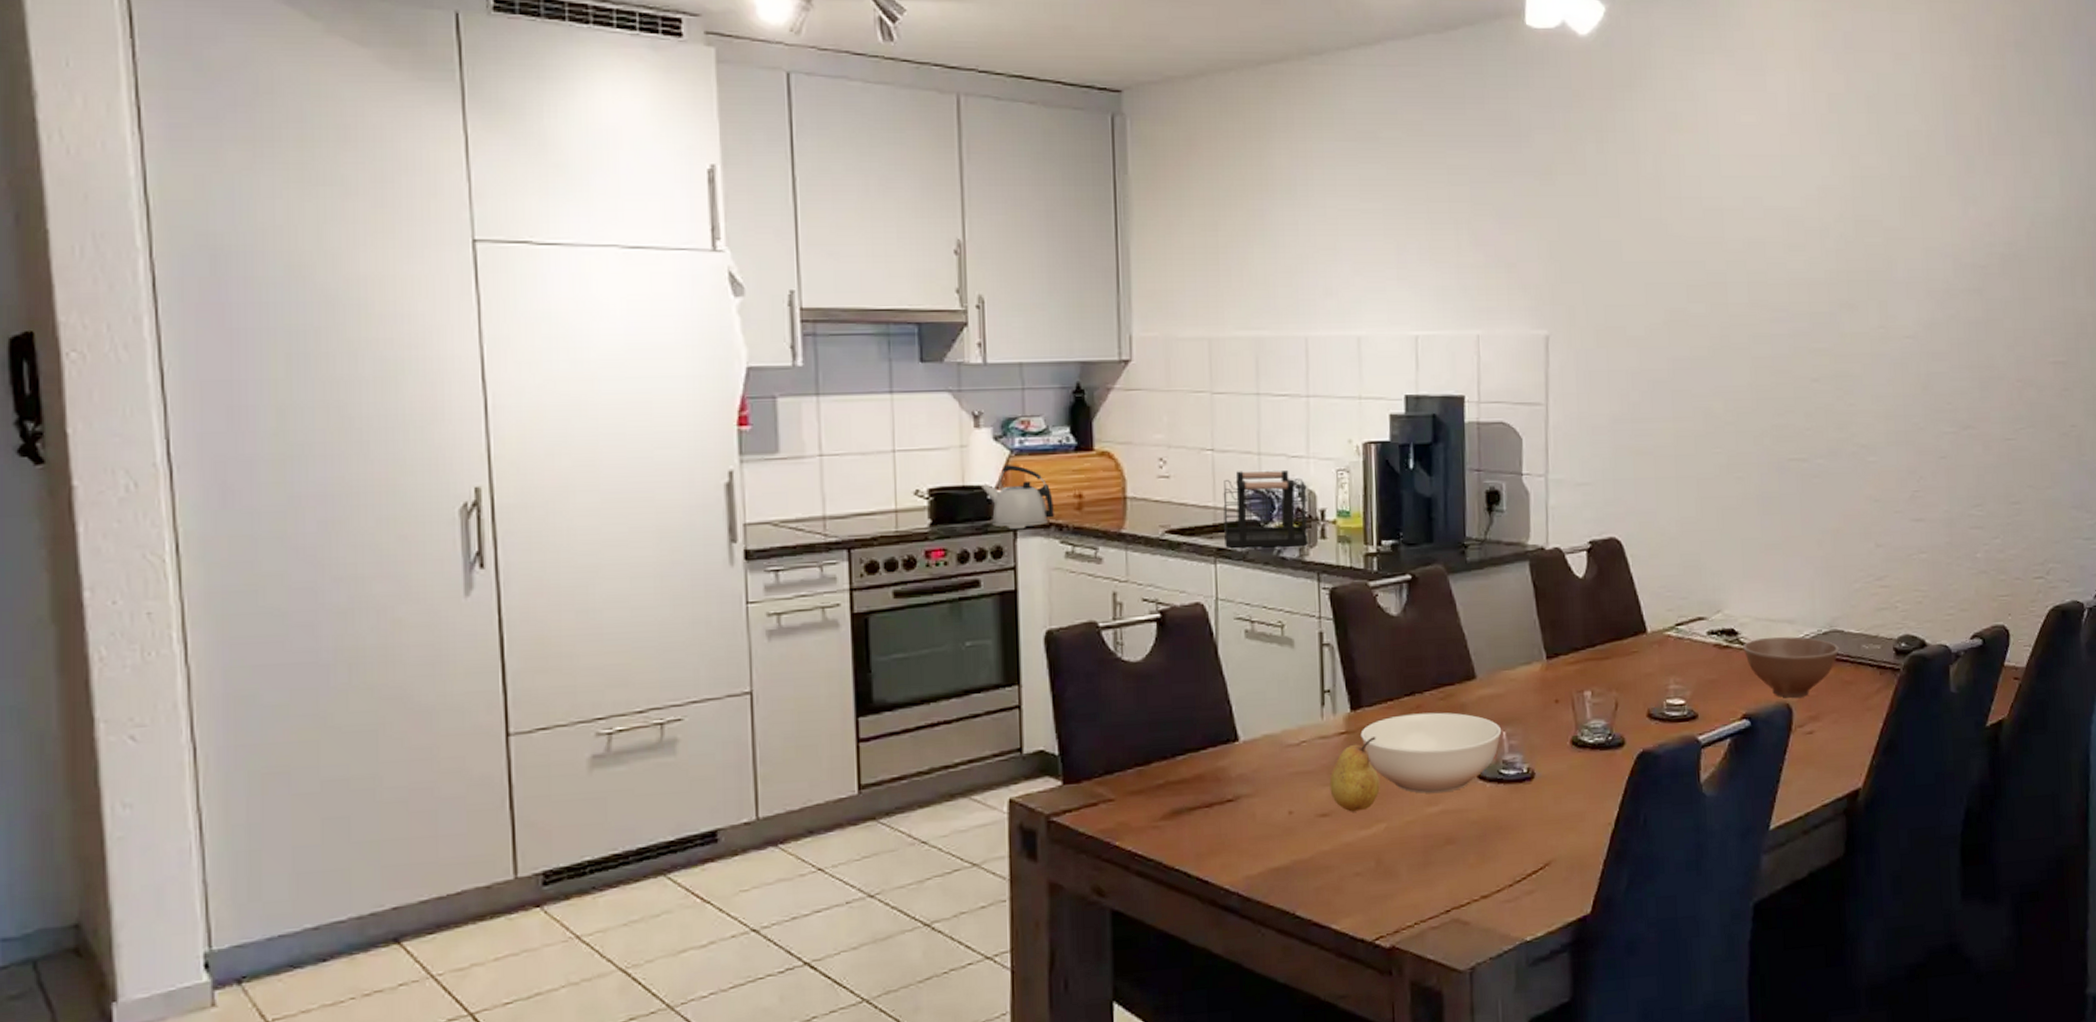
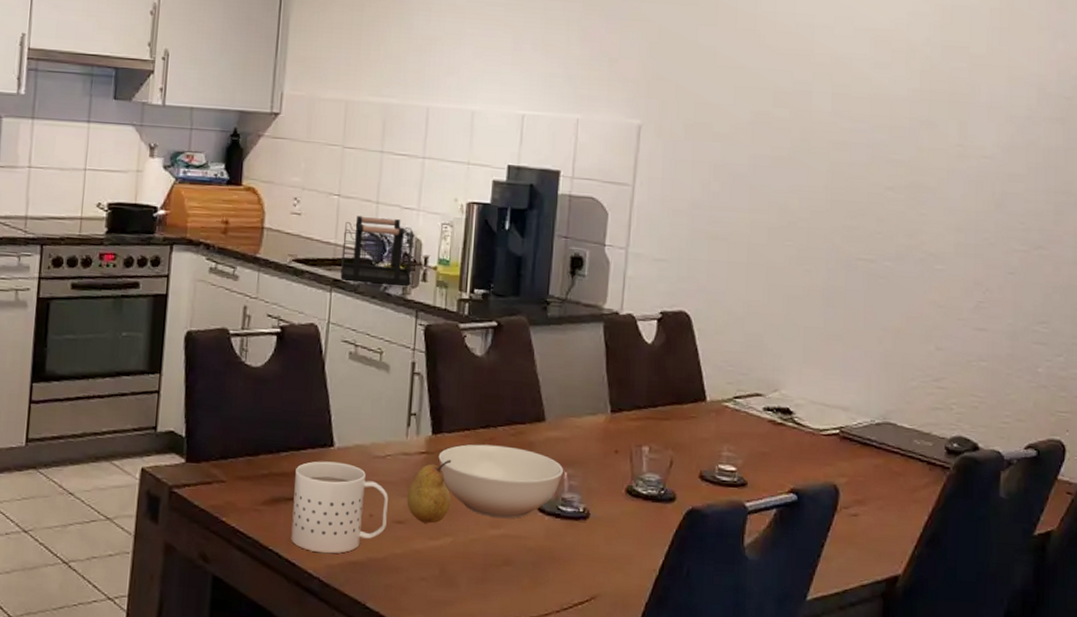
kettle: present [982,465,1055,530] -> none [149,190,205,245]
mug: none [1195,757,1310,865] -> present [291,461,389,554]
bowl: present [1743,636,1840,698] -> none [796,420,891,481]

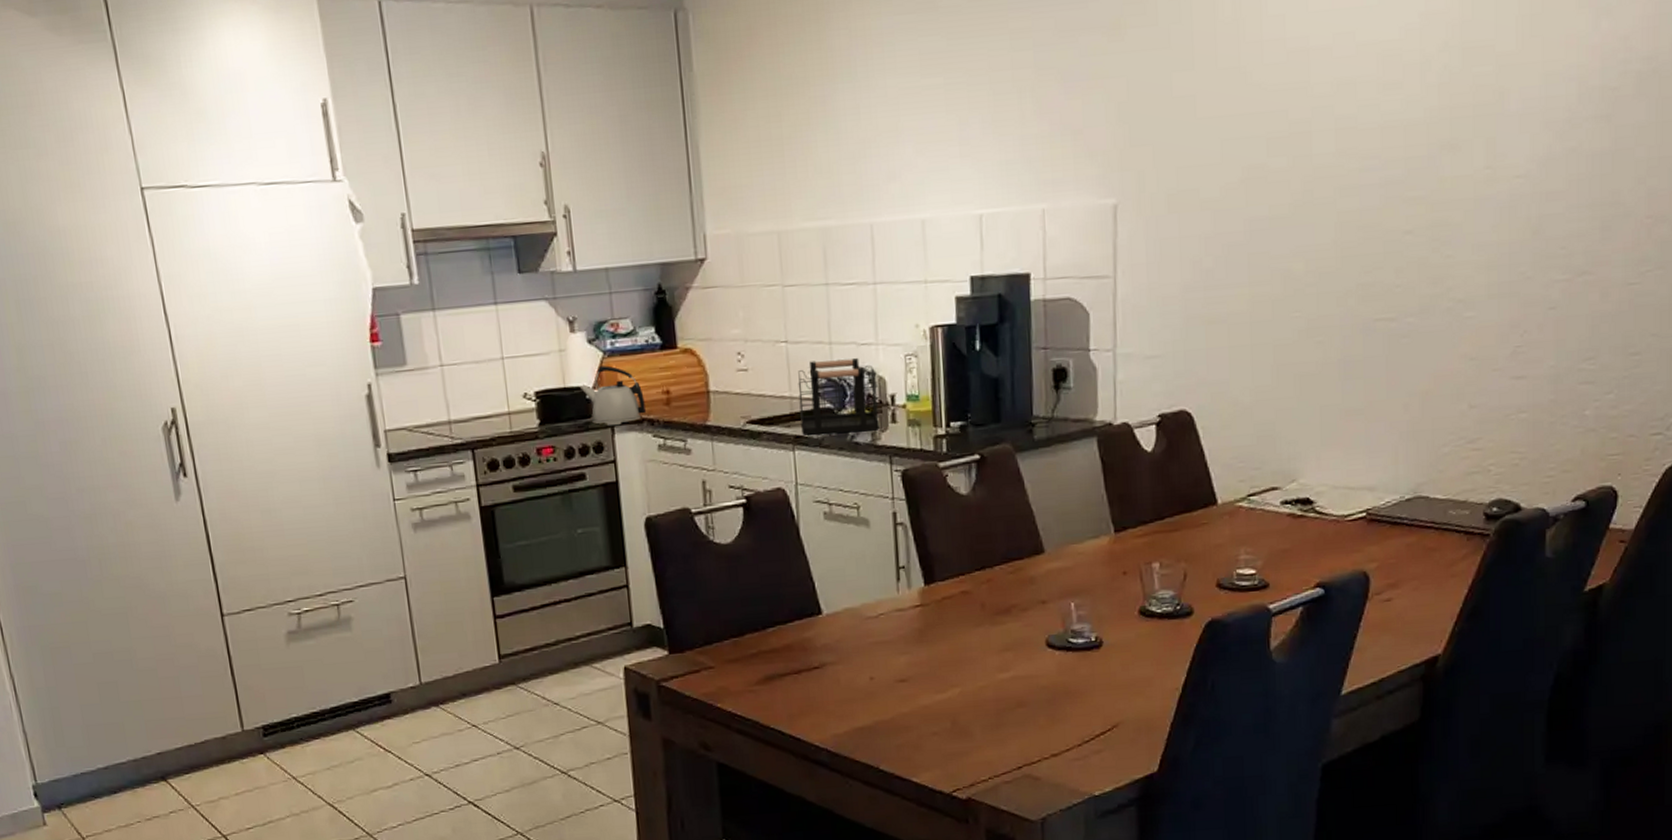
kettle: none [149,190,205,245] -> present [580,365,647,427]
mug: present [291,461,389,554] -> none [784,629,889,725]
fruit: present [407,460,452,524] -> none [906,609,954,678]
bowl: present [438,444,564,519] -> none [934,585,1071,661]

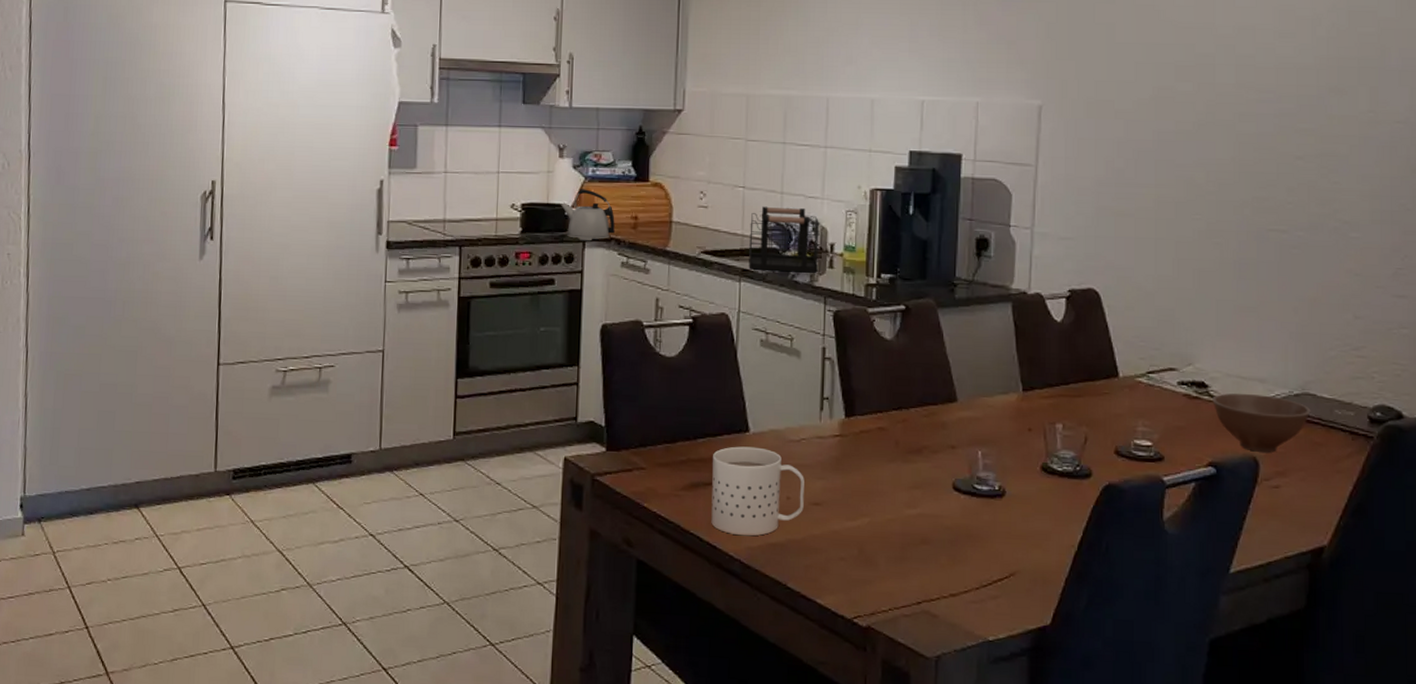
mug: none [784,629,889,725] -> present [711,446,806,537]
bowl: none [1318,504,1423,566] -> present [1212,393,1311,453]

